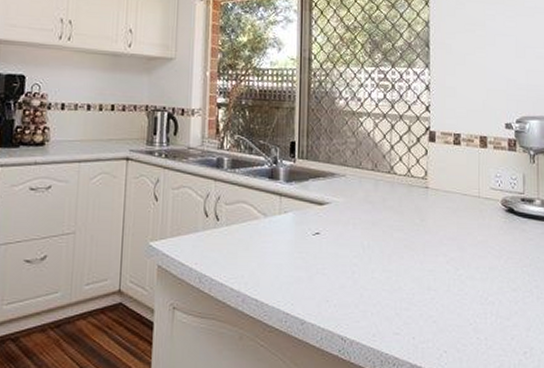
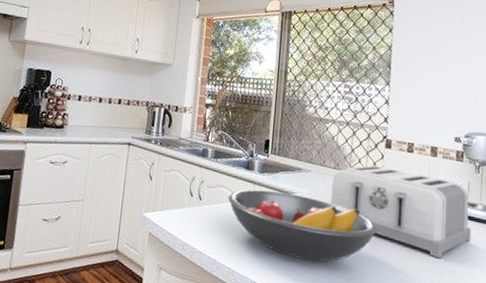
fruit bowl: none [250,202,425,283] -> present [228,189,377,262]
toaster: none [371,162,530,266] -> present [331,165,472,259]

